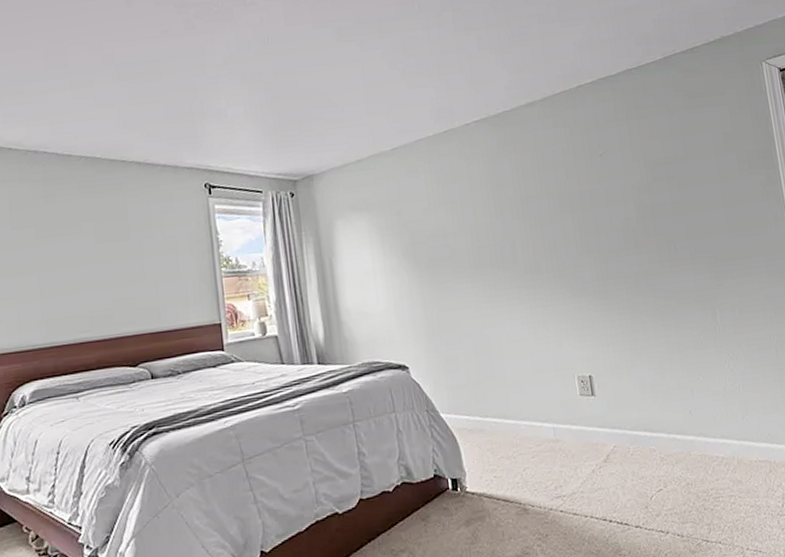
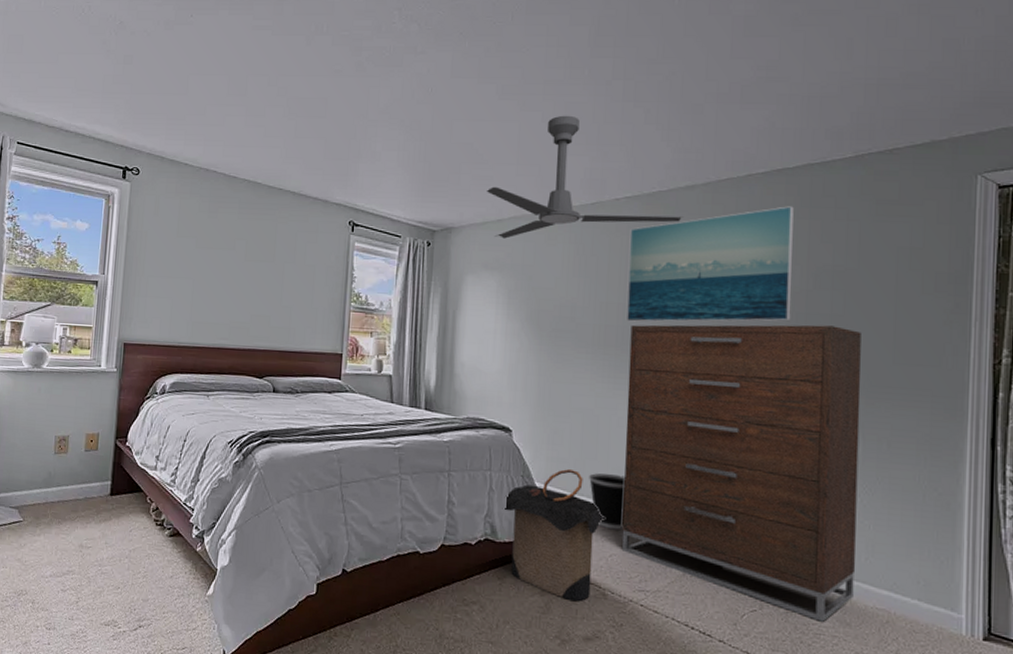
ceiling fan: none [341,50,530,178] -> present [487,115,684,239]
laundry hamper: none [413,393,513,524] -> present [502,469,605,602]
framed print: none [484,109,639,240] -> present [627,206,794,322]
wastebasket: none [490,389,531,444] -> present [589,473,626,530]
dresser: none [502,212,739,486] -> present [621,324,861,622]

